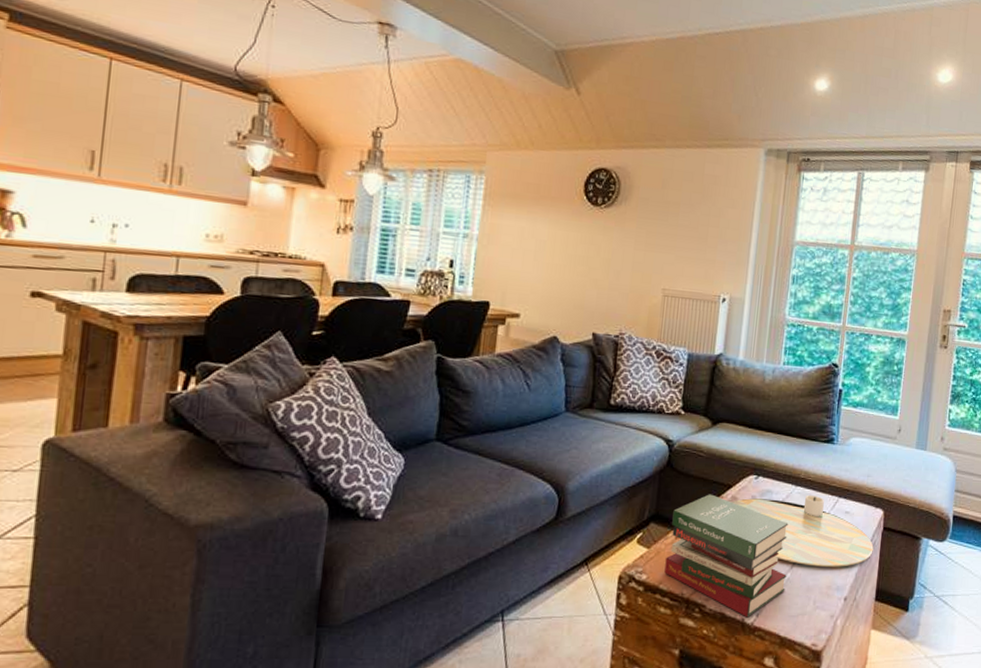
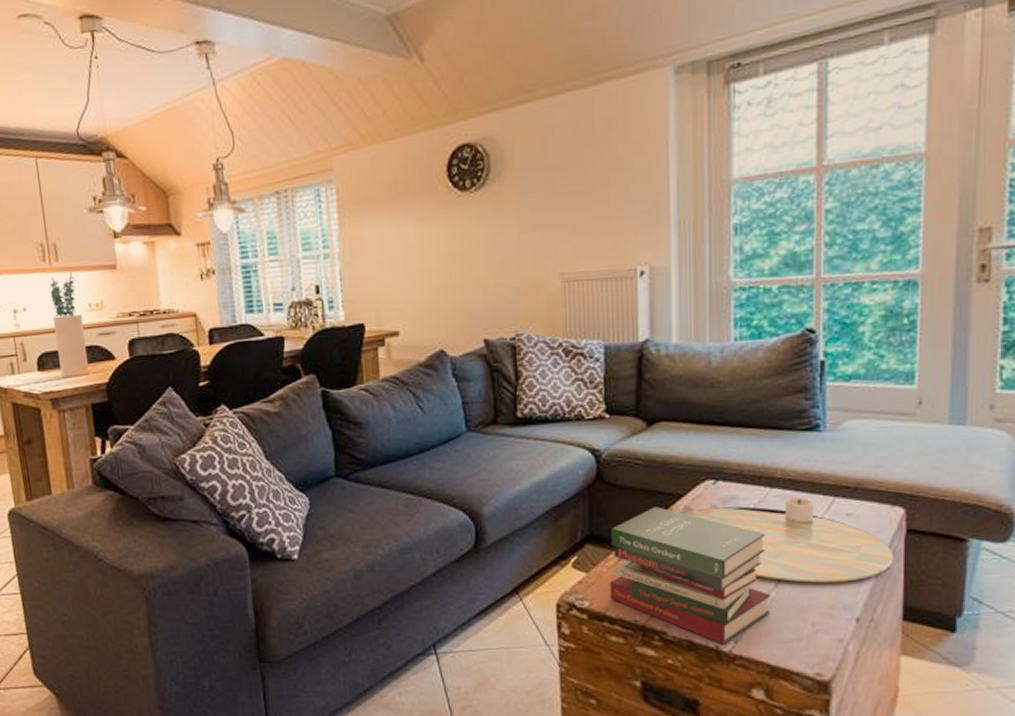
vase: none [154,198,197,306] -> present [50,271,90,377]

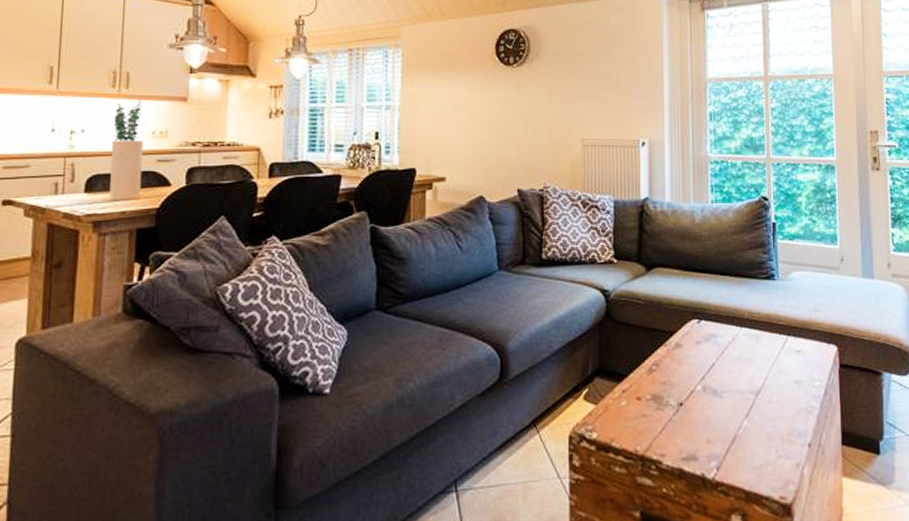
books: present [610,507,771,645] -> none [615,343,744,472]
decorative tray: present [684,506,894,583] -> none [675,343,832,412]
candle: present [784,496,813,523] -> none [751,335,773,358]

